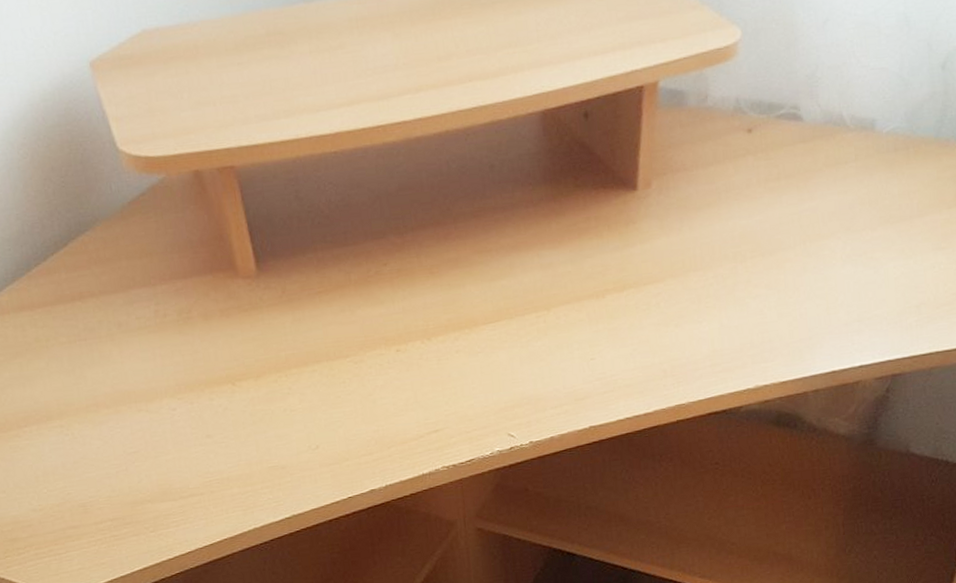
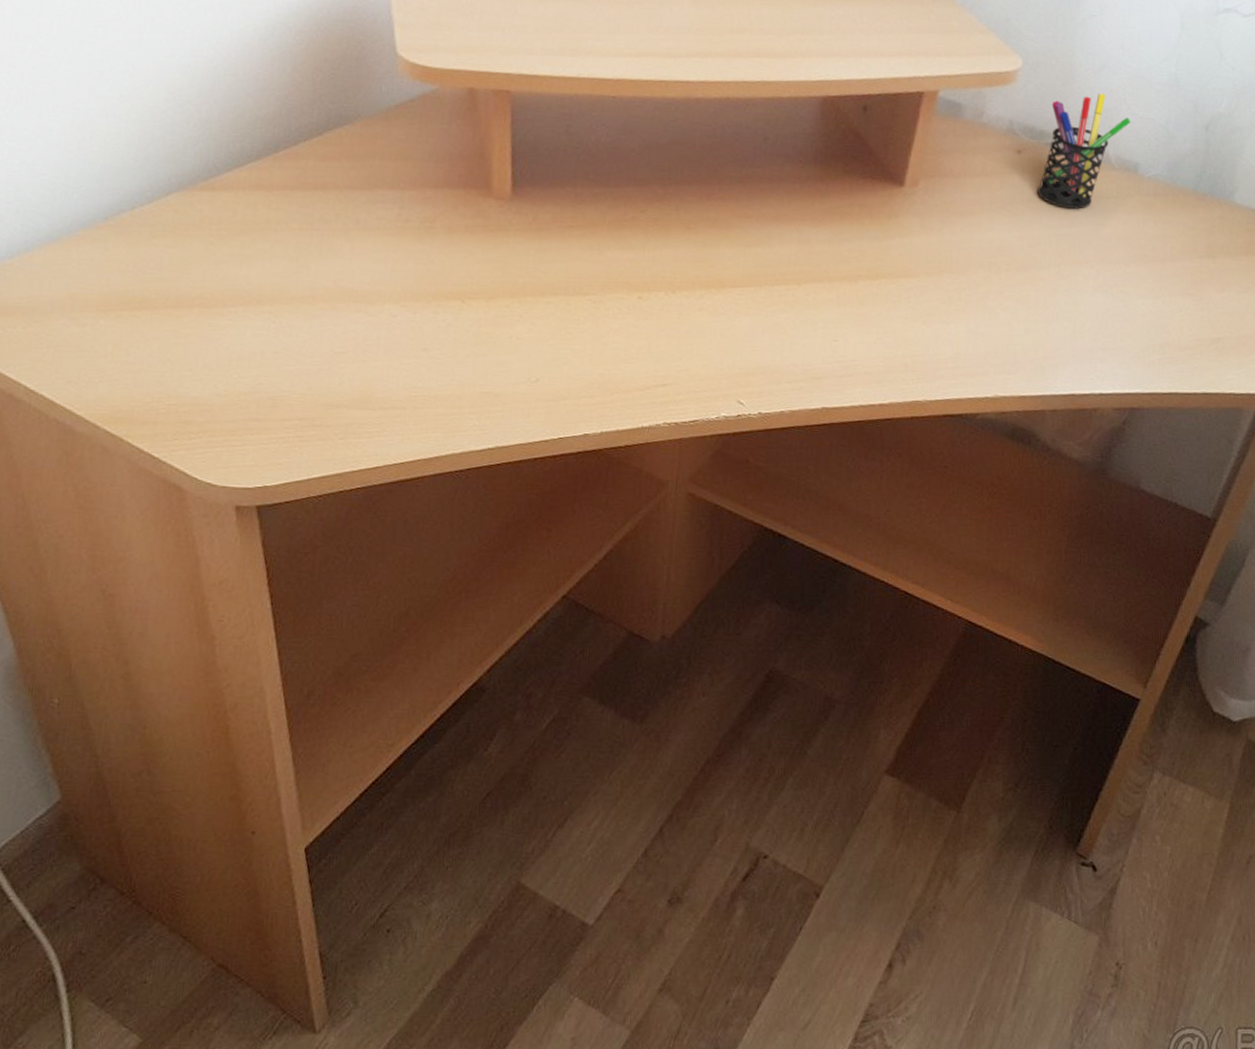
pen holder: none [773,50,863,182] -> present [1038,93,1131,209]

